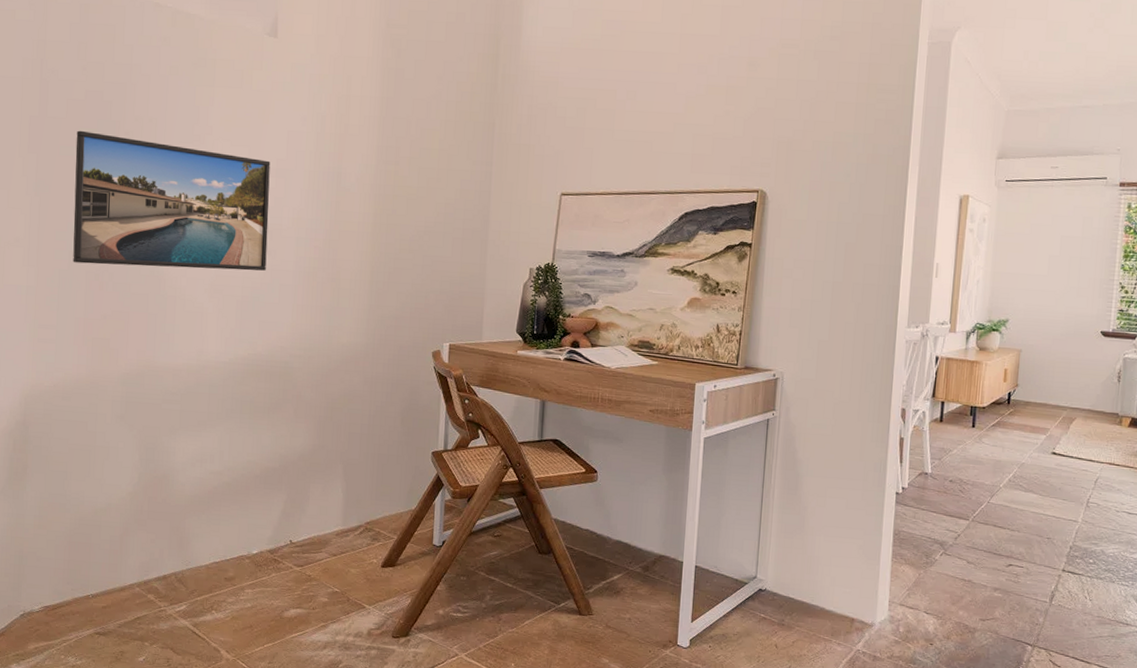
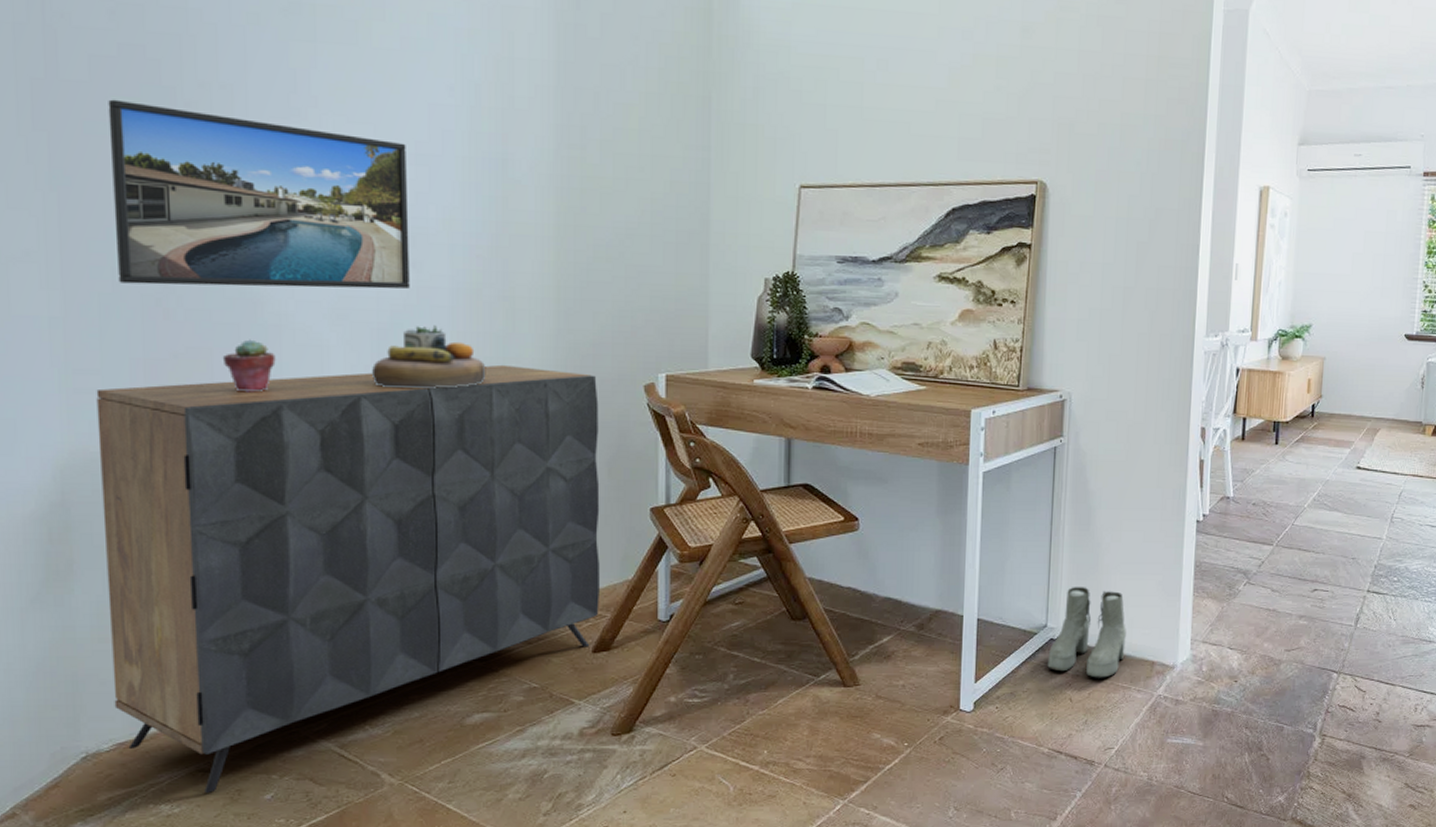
dresser: none [45,331,397,652] -> present [96,364,600,793]
potted succulent: none [135,306,171,346] -> present [222,339,276,393]
decorative bowl: none [235,299,316,349] -> present [372,325,486,389]
boots: none [756,544,829,629] -> present [1047,587,1126,678]

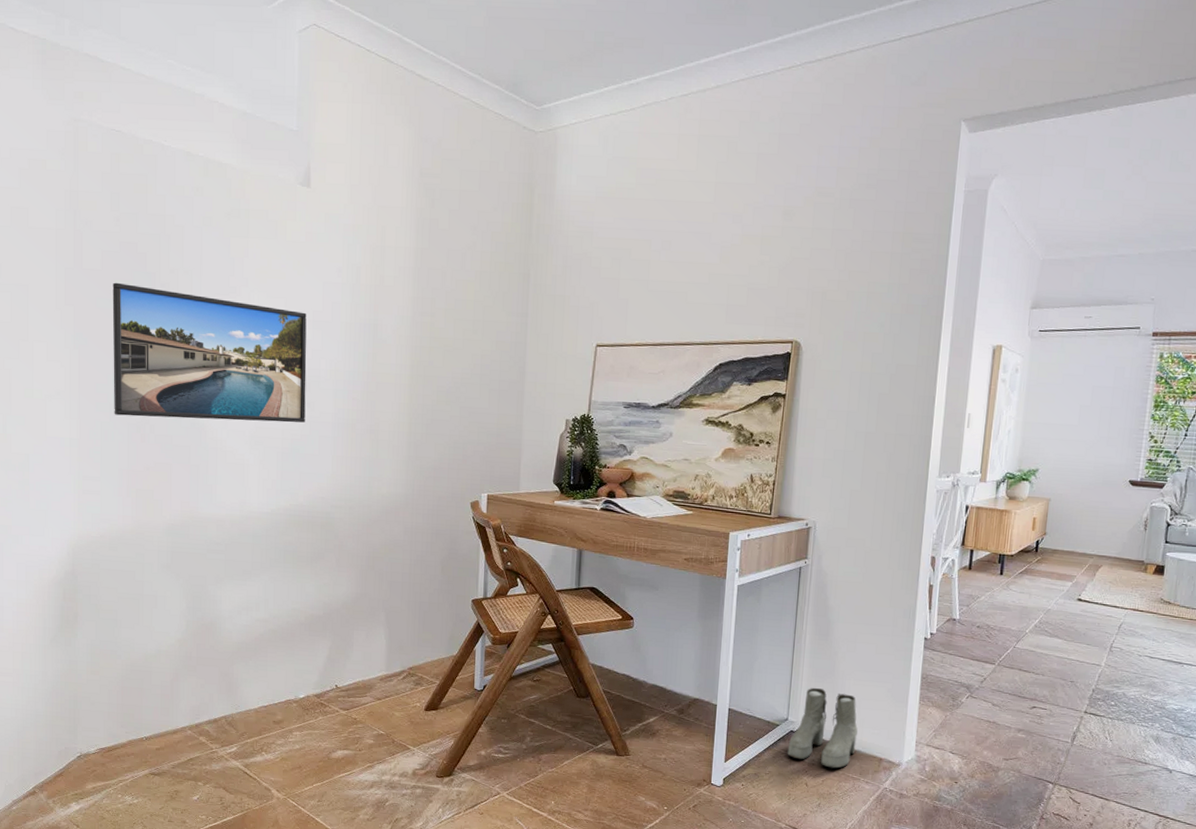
dresser: present [96,364,600,793] -> none [97,482,437,791]
potted succulent: present [222,339,276,393] -> none [178,458,213,498]
decorative bowl: present [372,325,486,389] -> none [277,451,356,499]

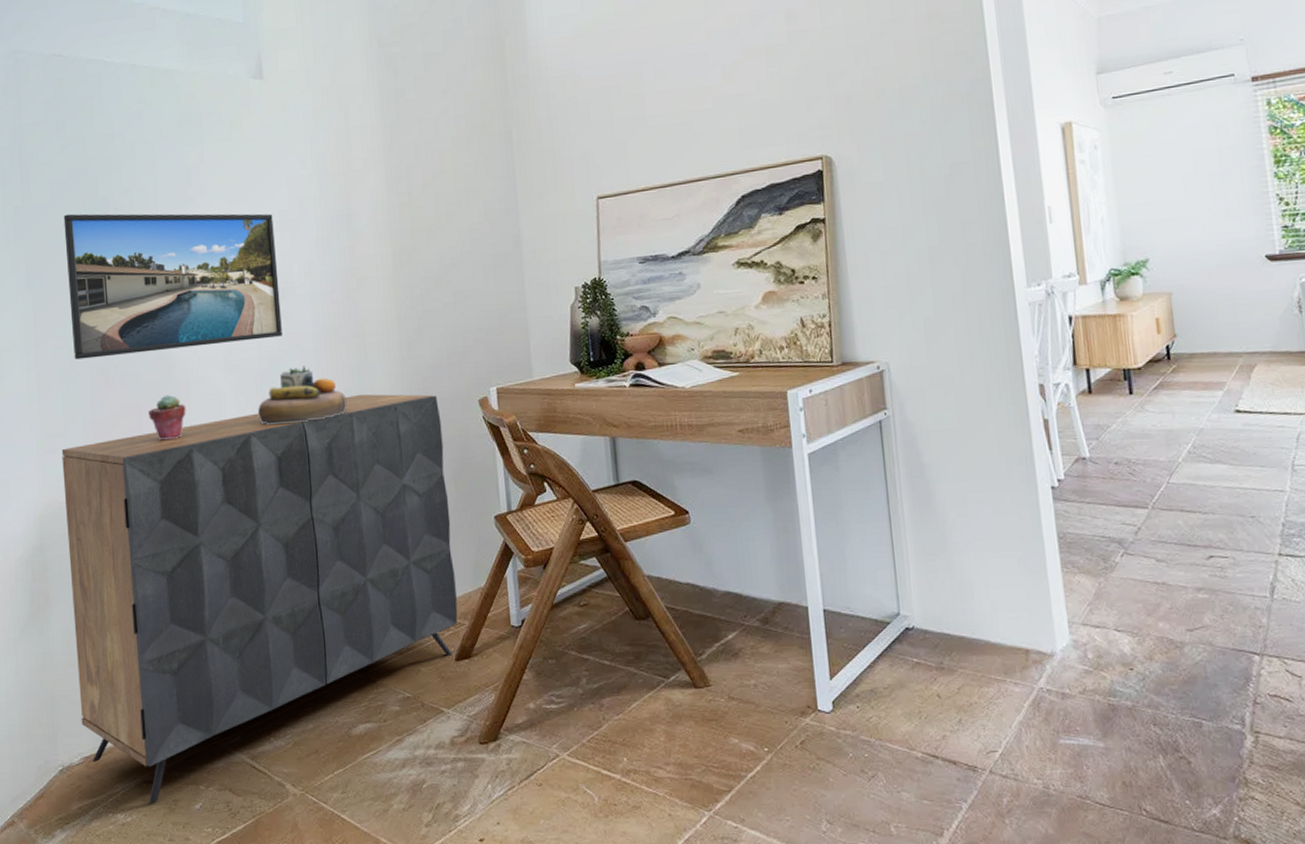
dresser: none [97,482,437,791] -> present [61,394,458,803]
potted succulent: none [178,458,213,498] -> present [147,394,186,441]
decorative bowl: none [277,451,356,499] -> present [258,365,347,425]
boots: present [787,688,858,769] -> none [906,569,993,671]

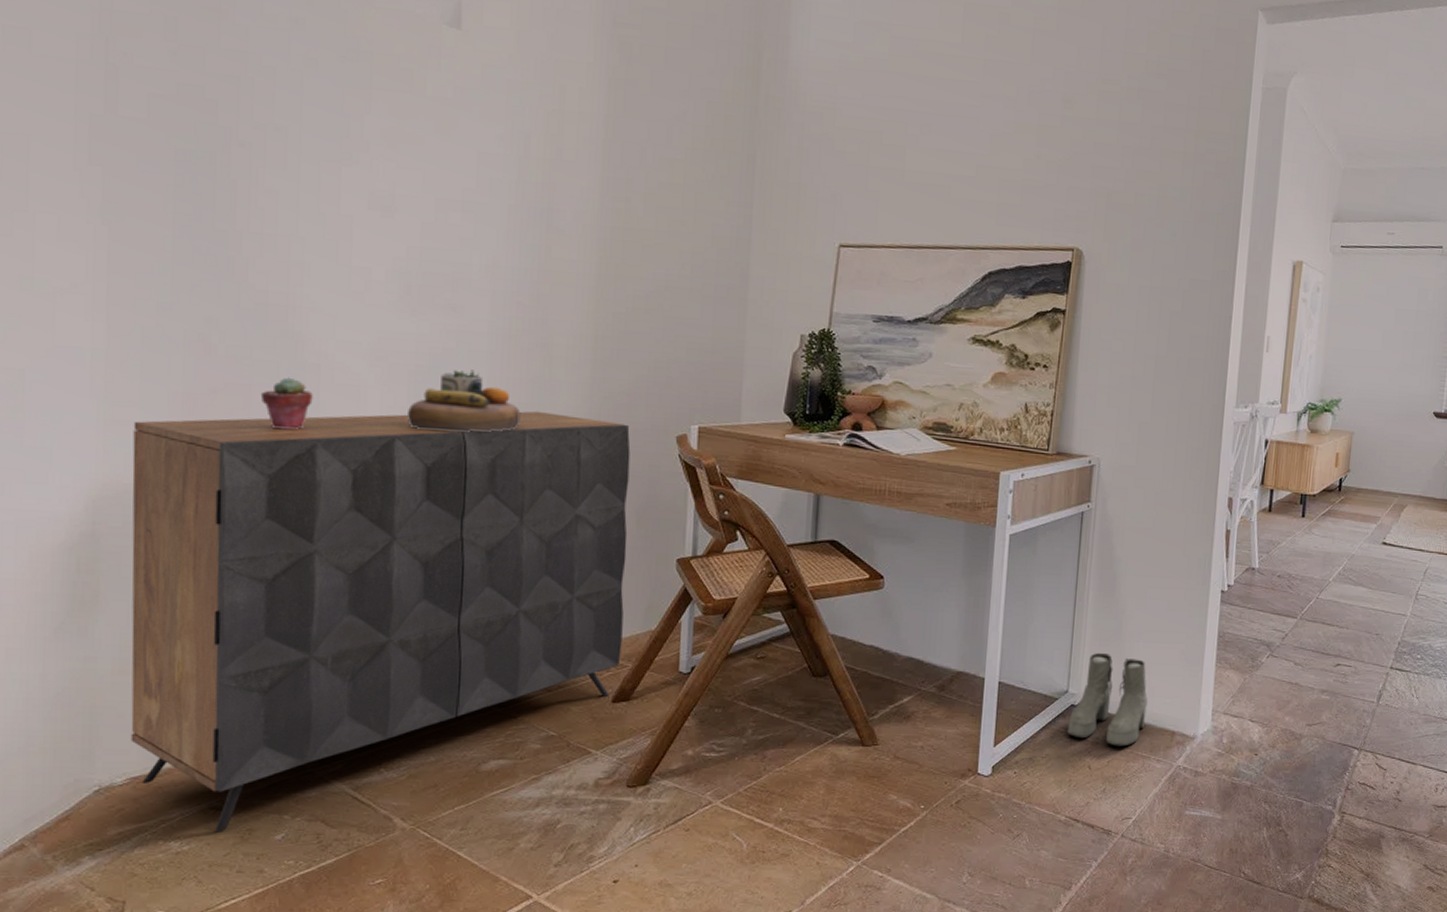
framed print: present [63,213,282,360] -> none [162,137,454,333]
boots: none [906,569,993,671] -> present [1067,653,1148,747]

